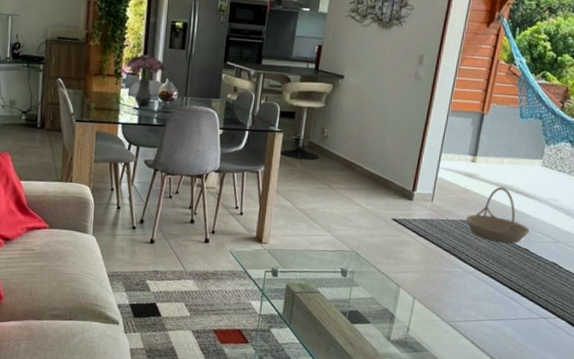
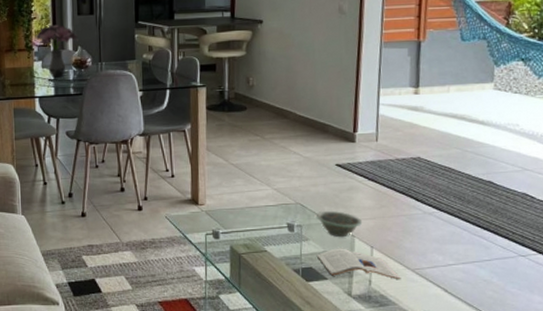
magazine: none [364,295,436,330] -> present [317,248,401,280]
decorative bowl: none [369,260,409,286] -> present [317,210,363,237]
basket: present [465,186,530,244] -> none [417,116,491,178]

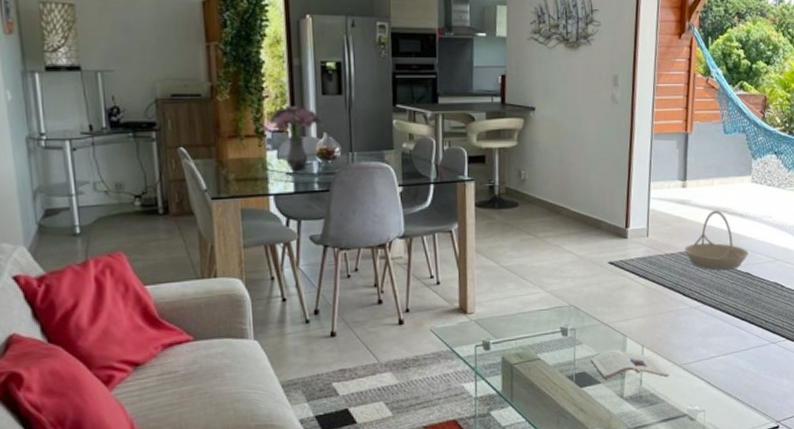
decorative bowl: present [317,210,363,237] -> none [590,310,634,338]
basket: none [417,116,491,178] -> present [684,210,748,270]

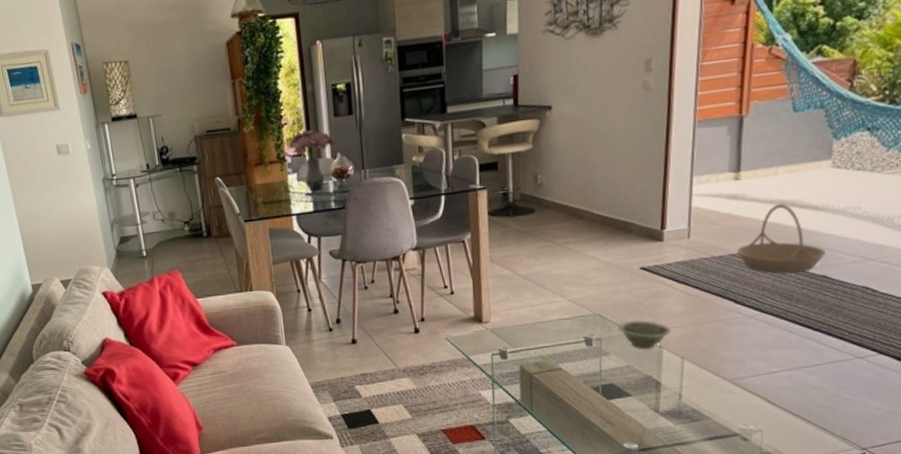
decorative bowl: none [590,310,634,338] -> present [618,319,672,349]
magazine: present [591,349,670,379] -> none [619,360,716,393]

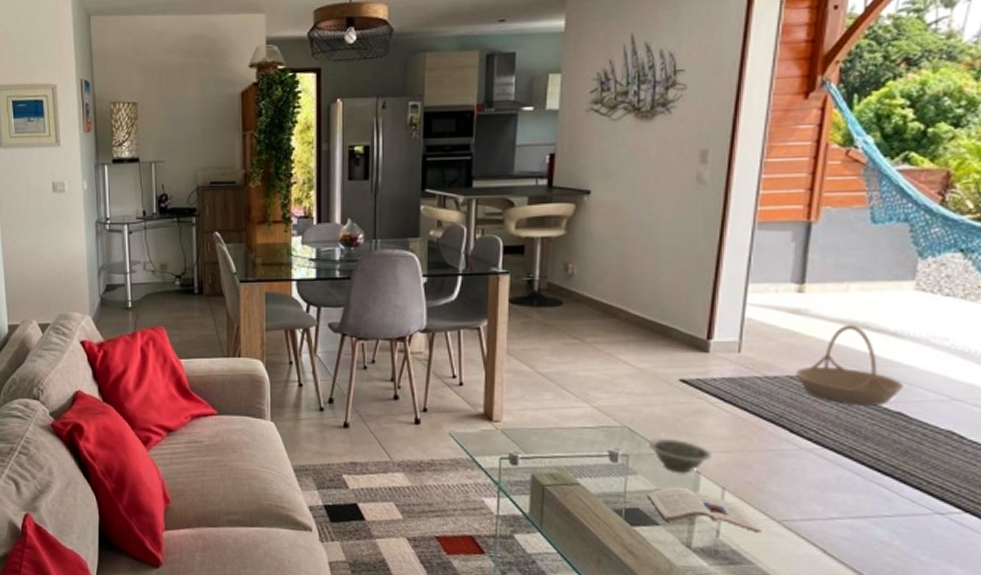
flower arrangement: present [286,129,337,191] -> none [293,191,348,257]
magazine: none [619,360,716,393] -> present [647,486,762,533]

